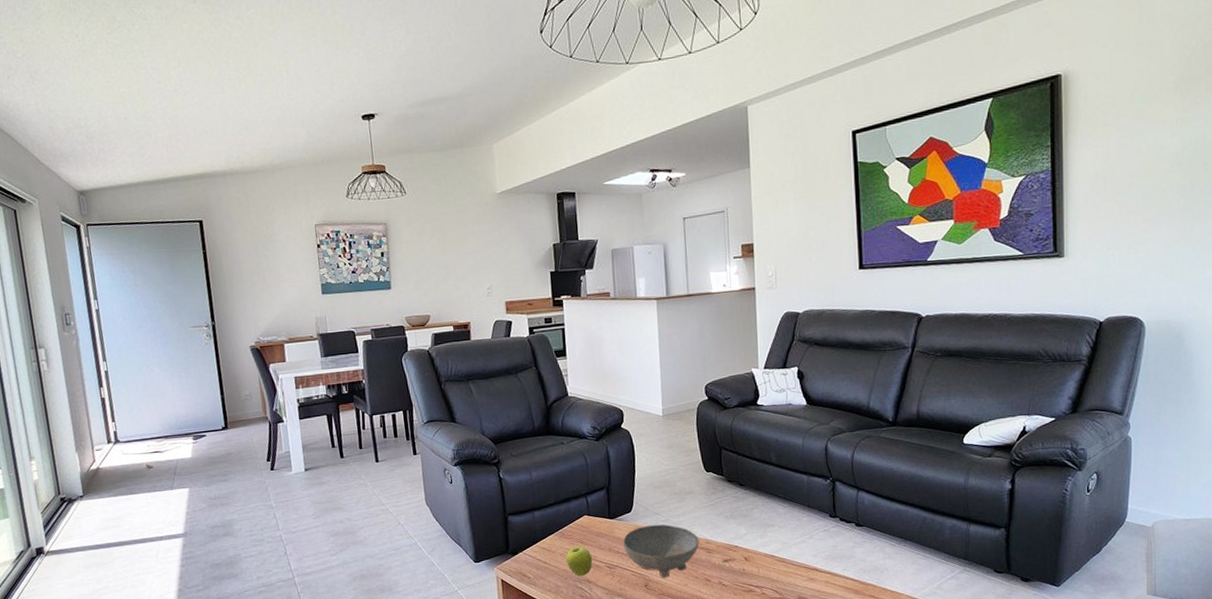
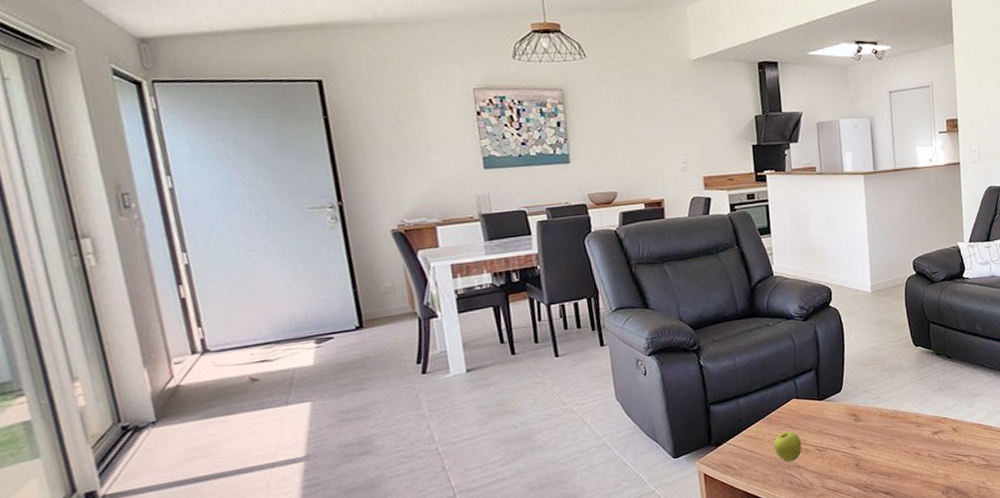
bowl: present [623,524,699,578] -> none [833,401,909,456]

